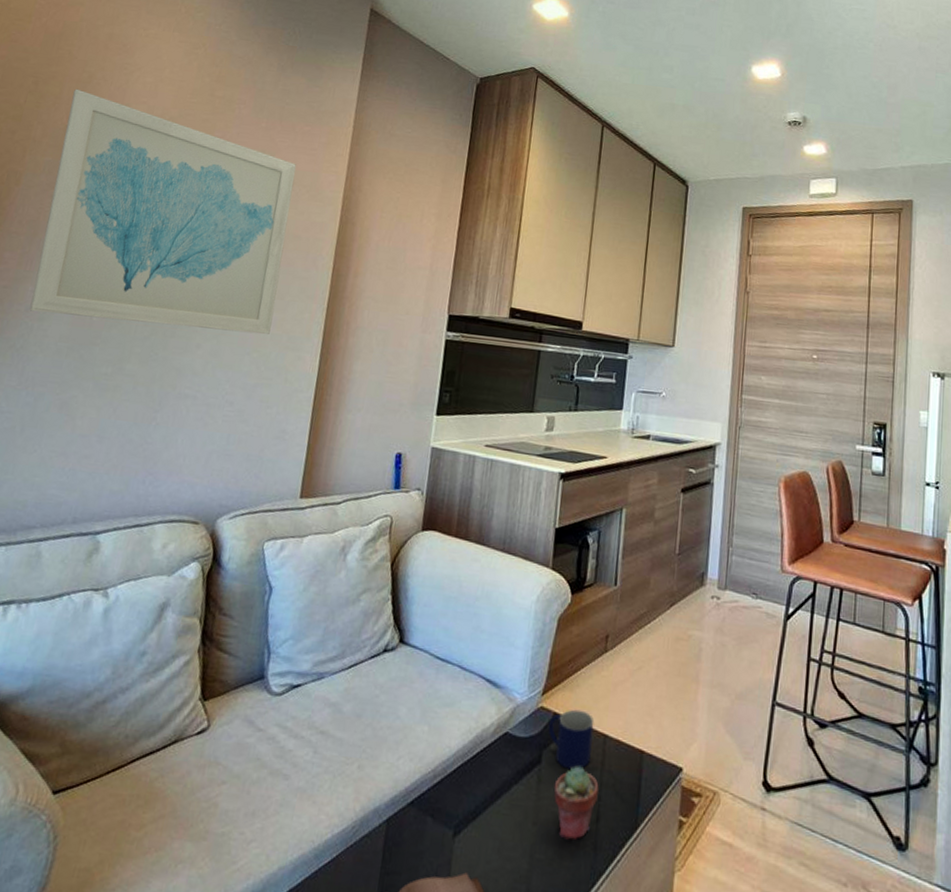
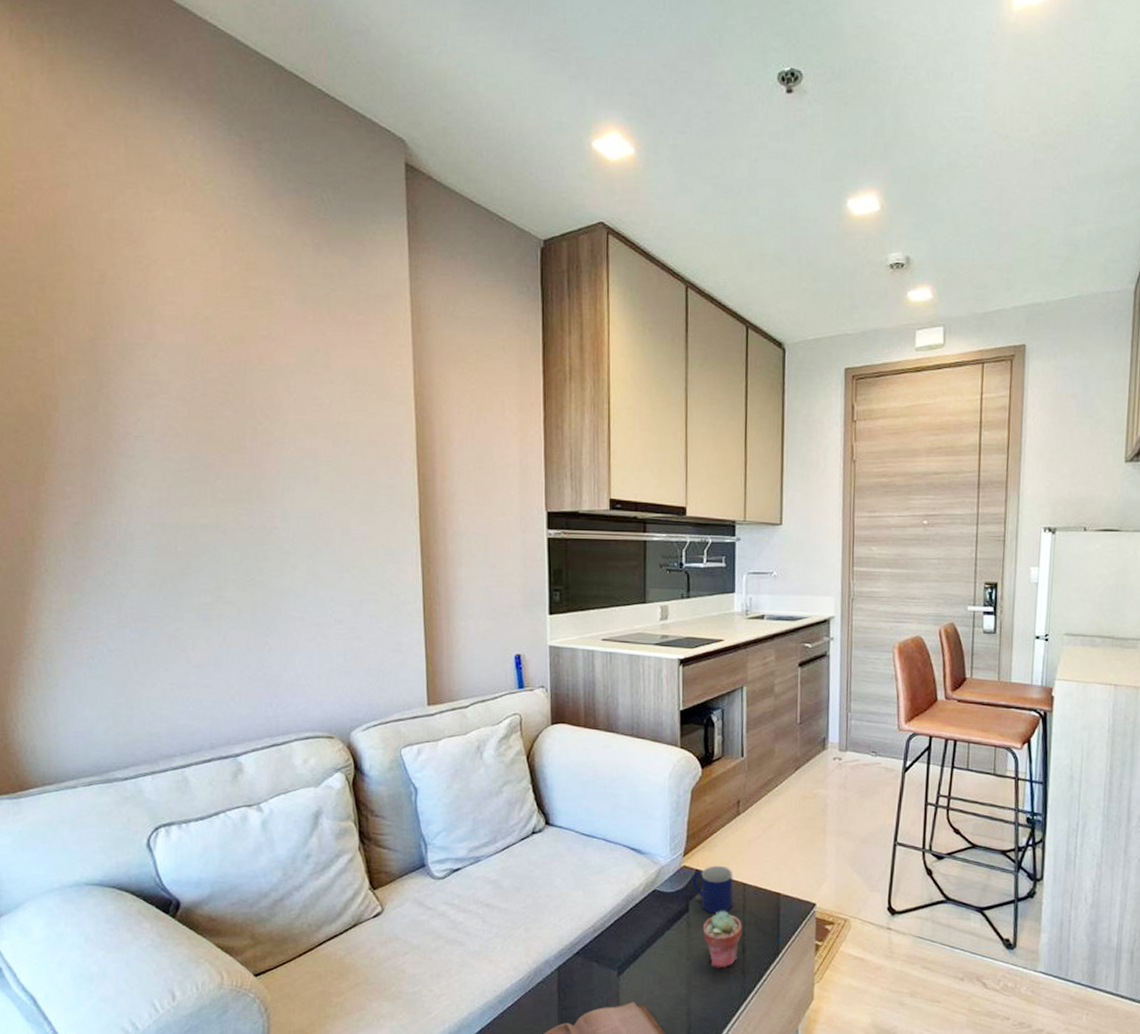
wall art: present [29,88,296,335] -> none [88,291,365,550]

